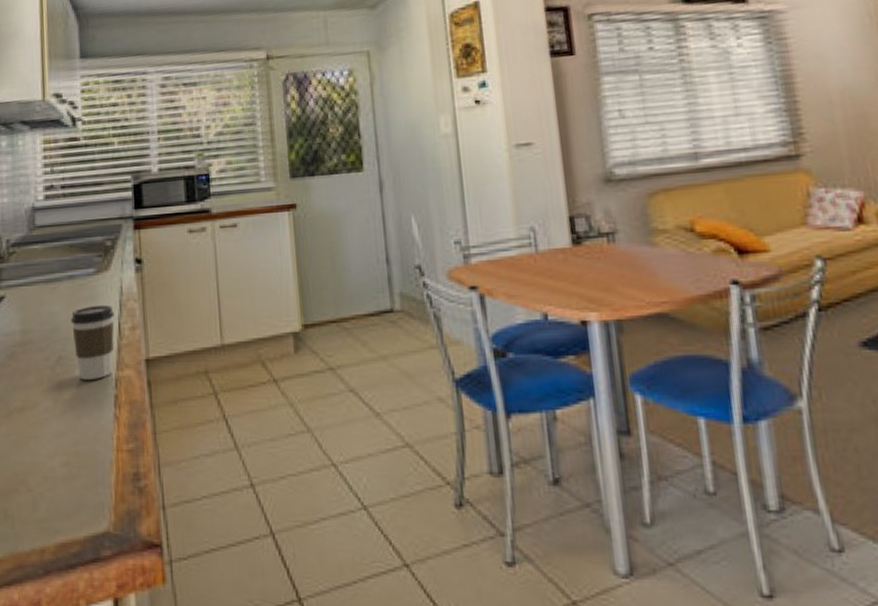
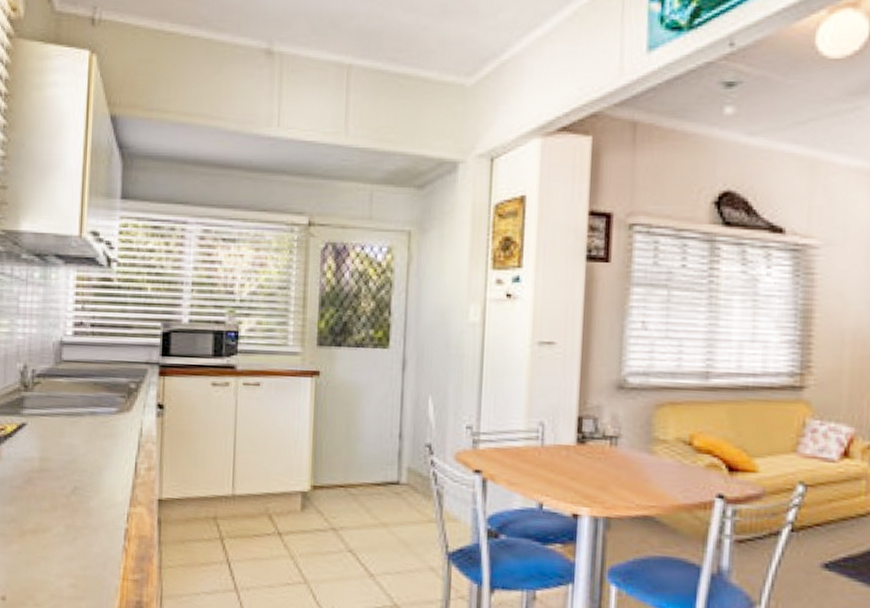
coffee cup: present [70,304,114,380] -> none [89,443,132,512]

